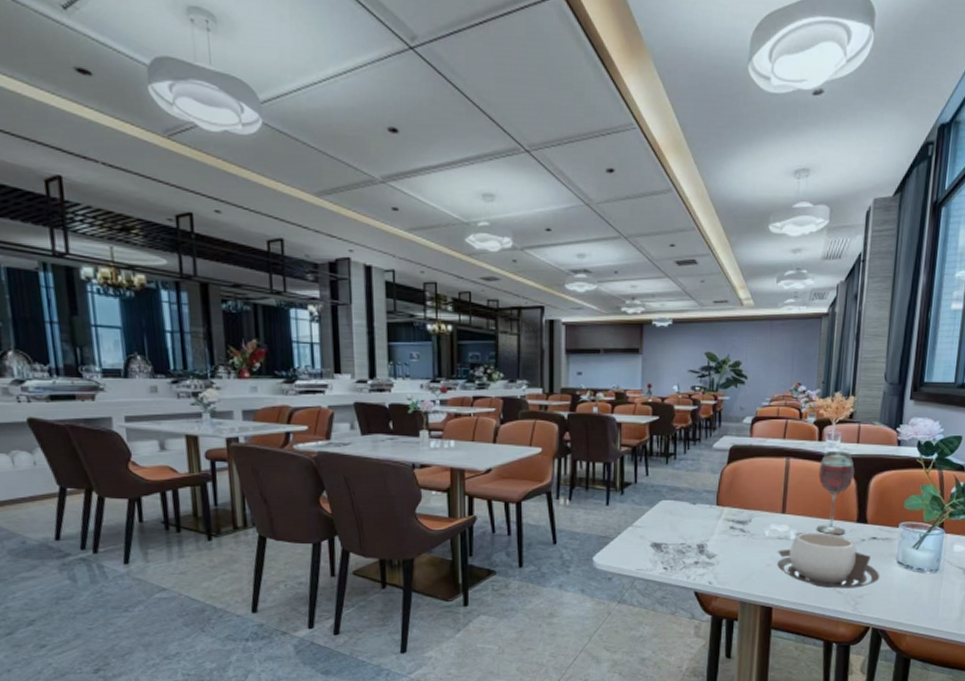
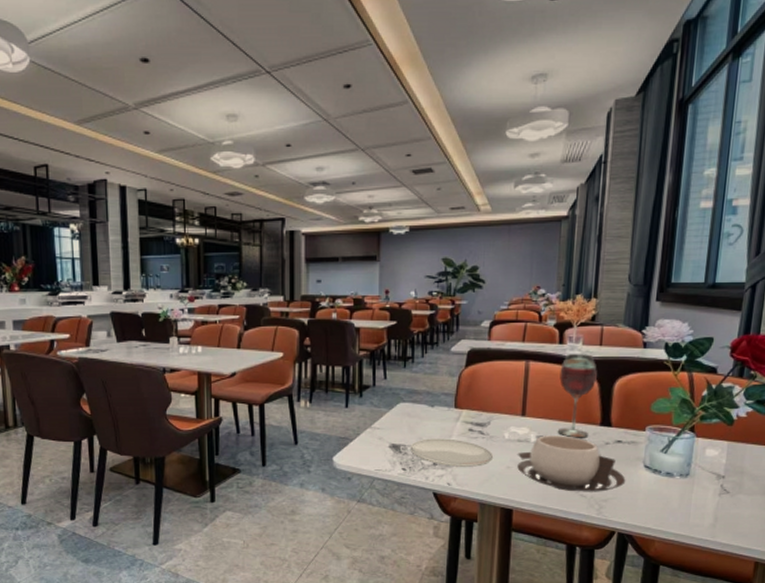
plate: none [671,536,755,565] -> present [410,438,494,467]

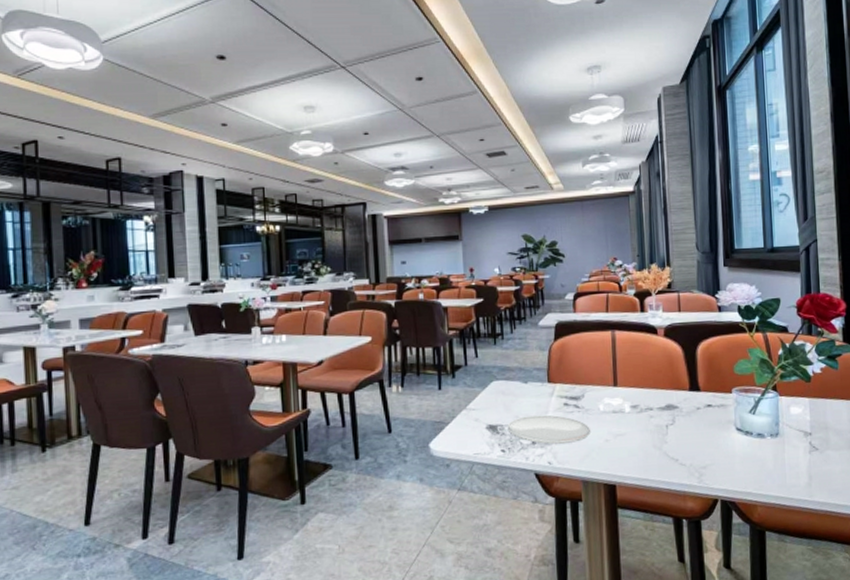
cup: present [517,436,626,492] -> none [613,403,721,461]
wineglass: present [557,354,597,438] -> none [645,321,680,405]

